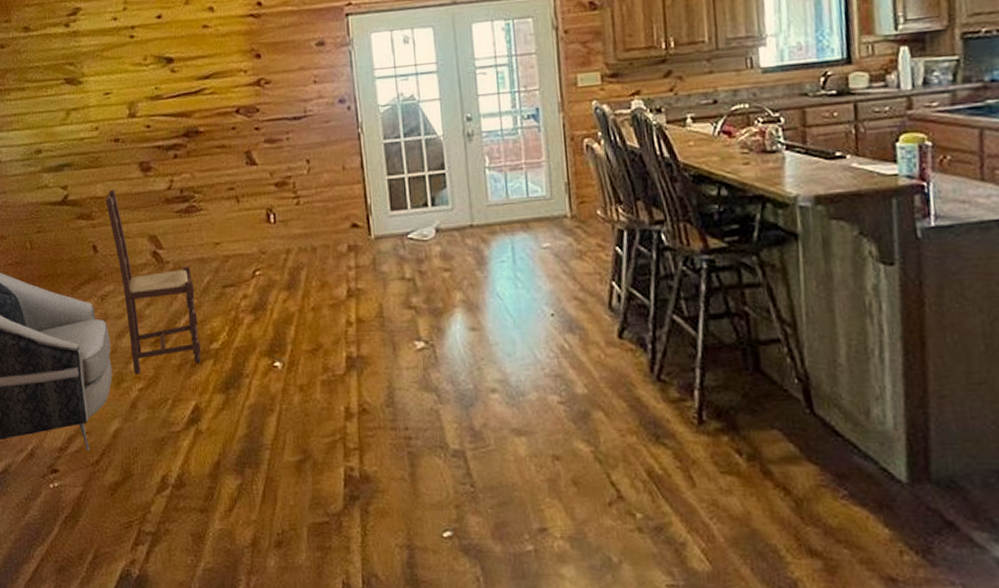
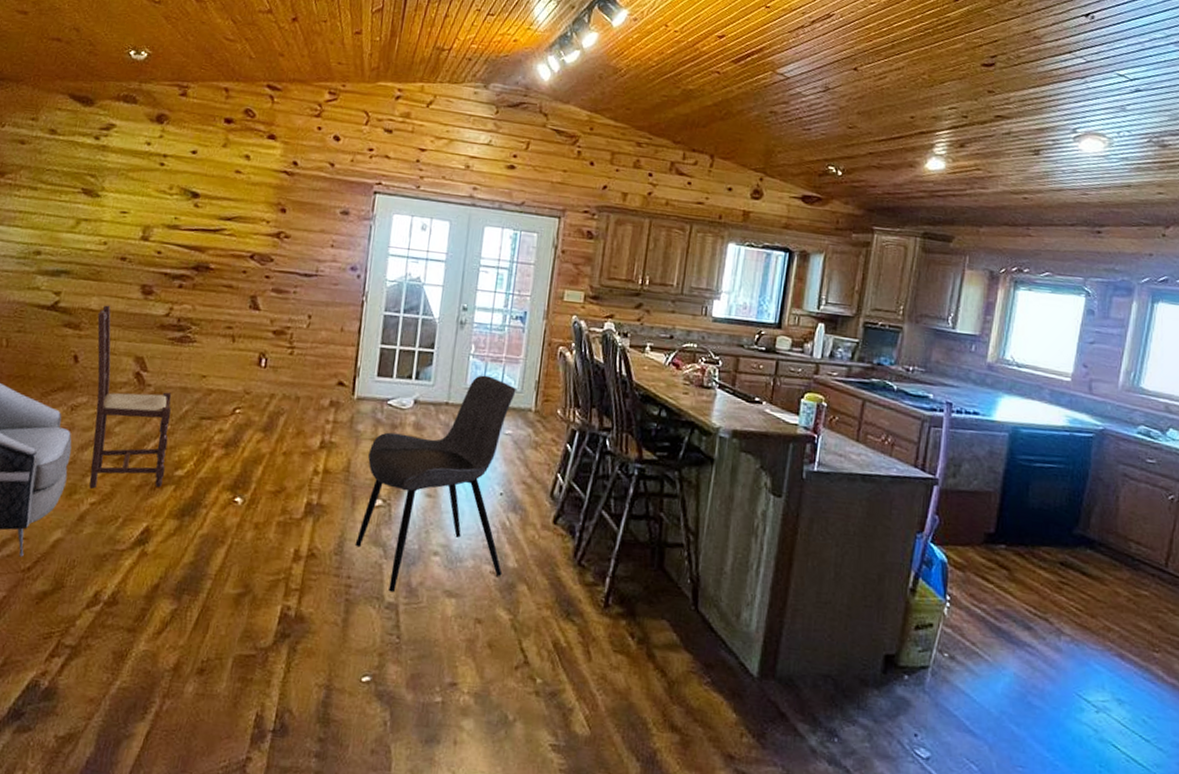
dining chair: none [399,187,572,439] -> present [354,375,516,593]

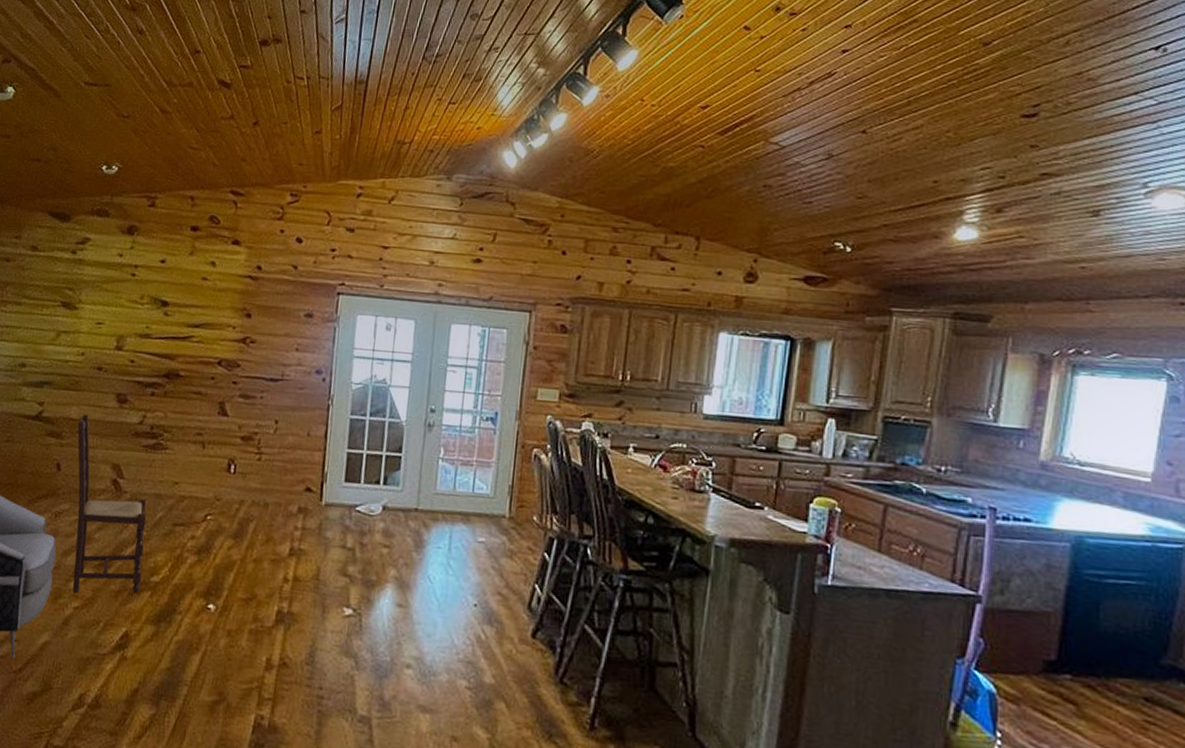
dining chair: present [354,375,516,593] -> none [326,479,488,706]

